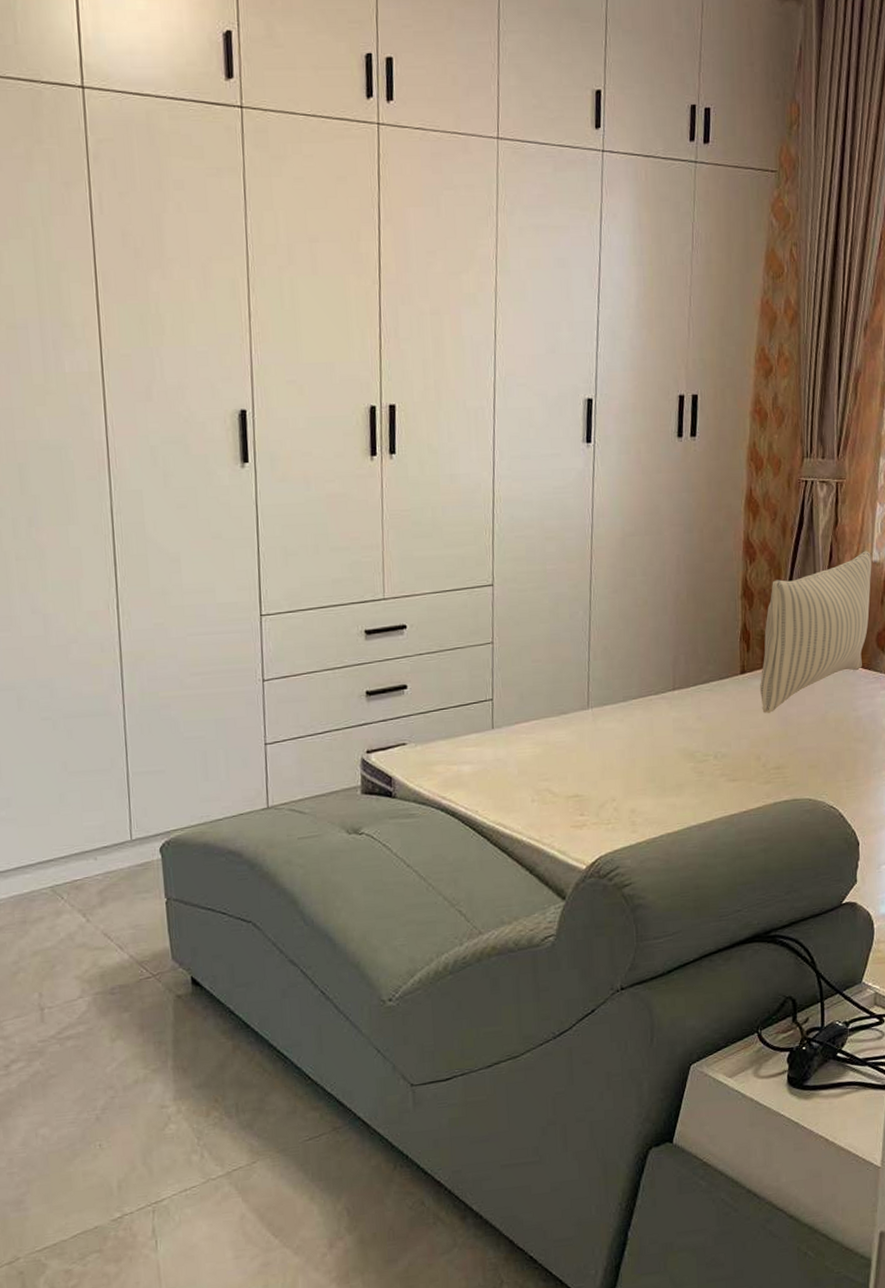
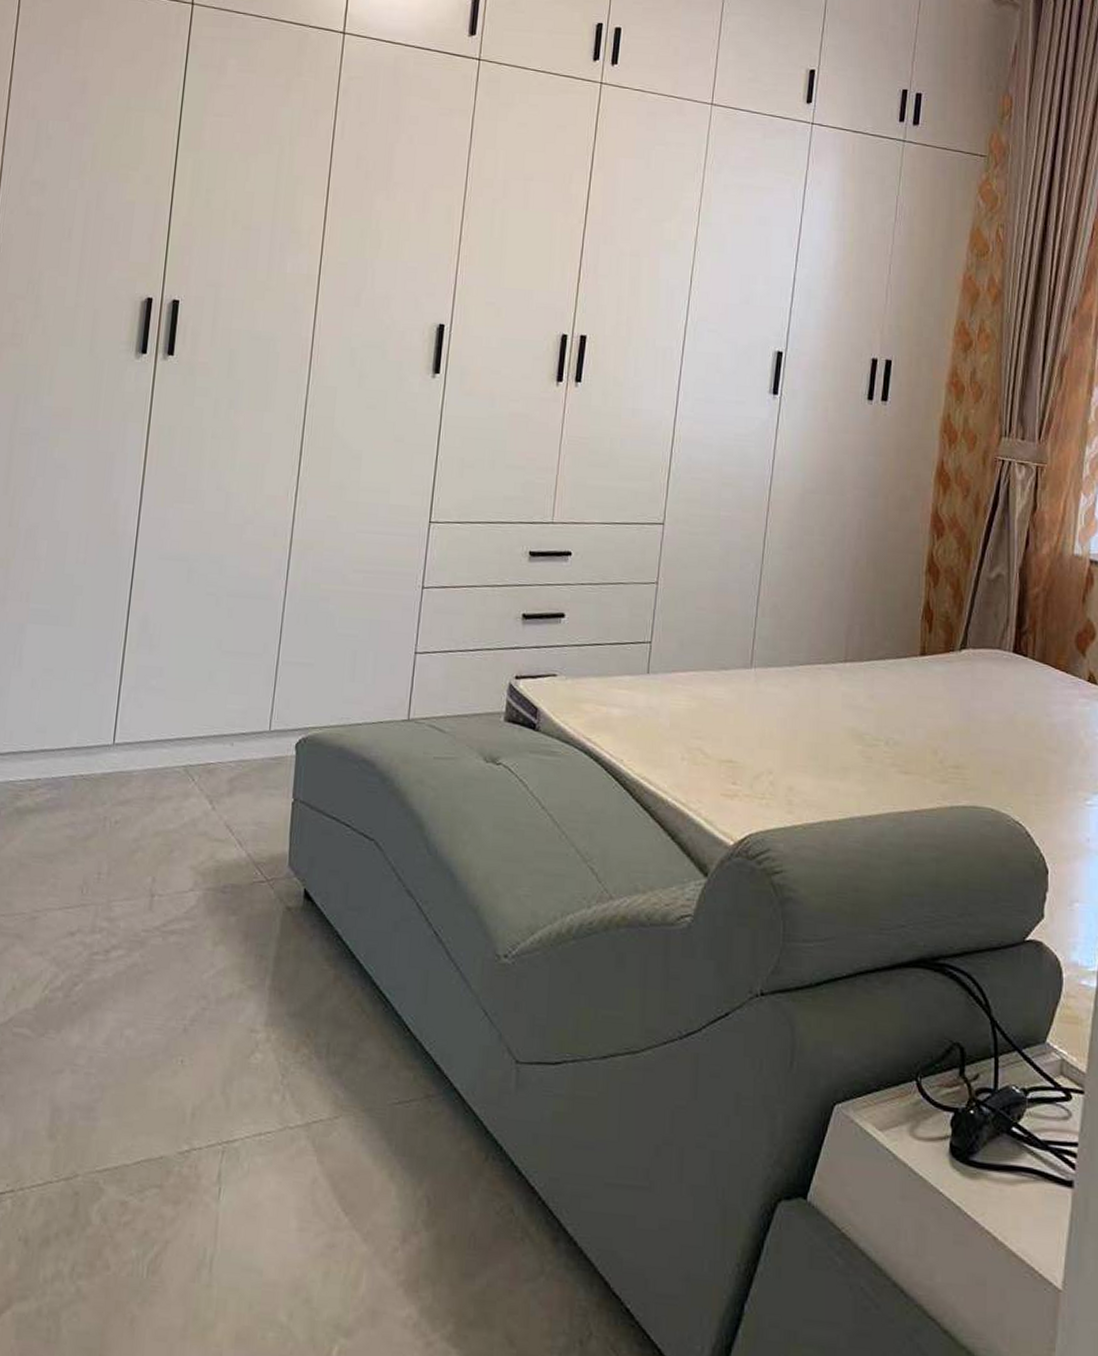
pillow: present [760,551,872,713] -> none [941,542,1073,704]

